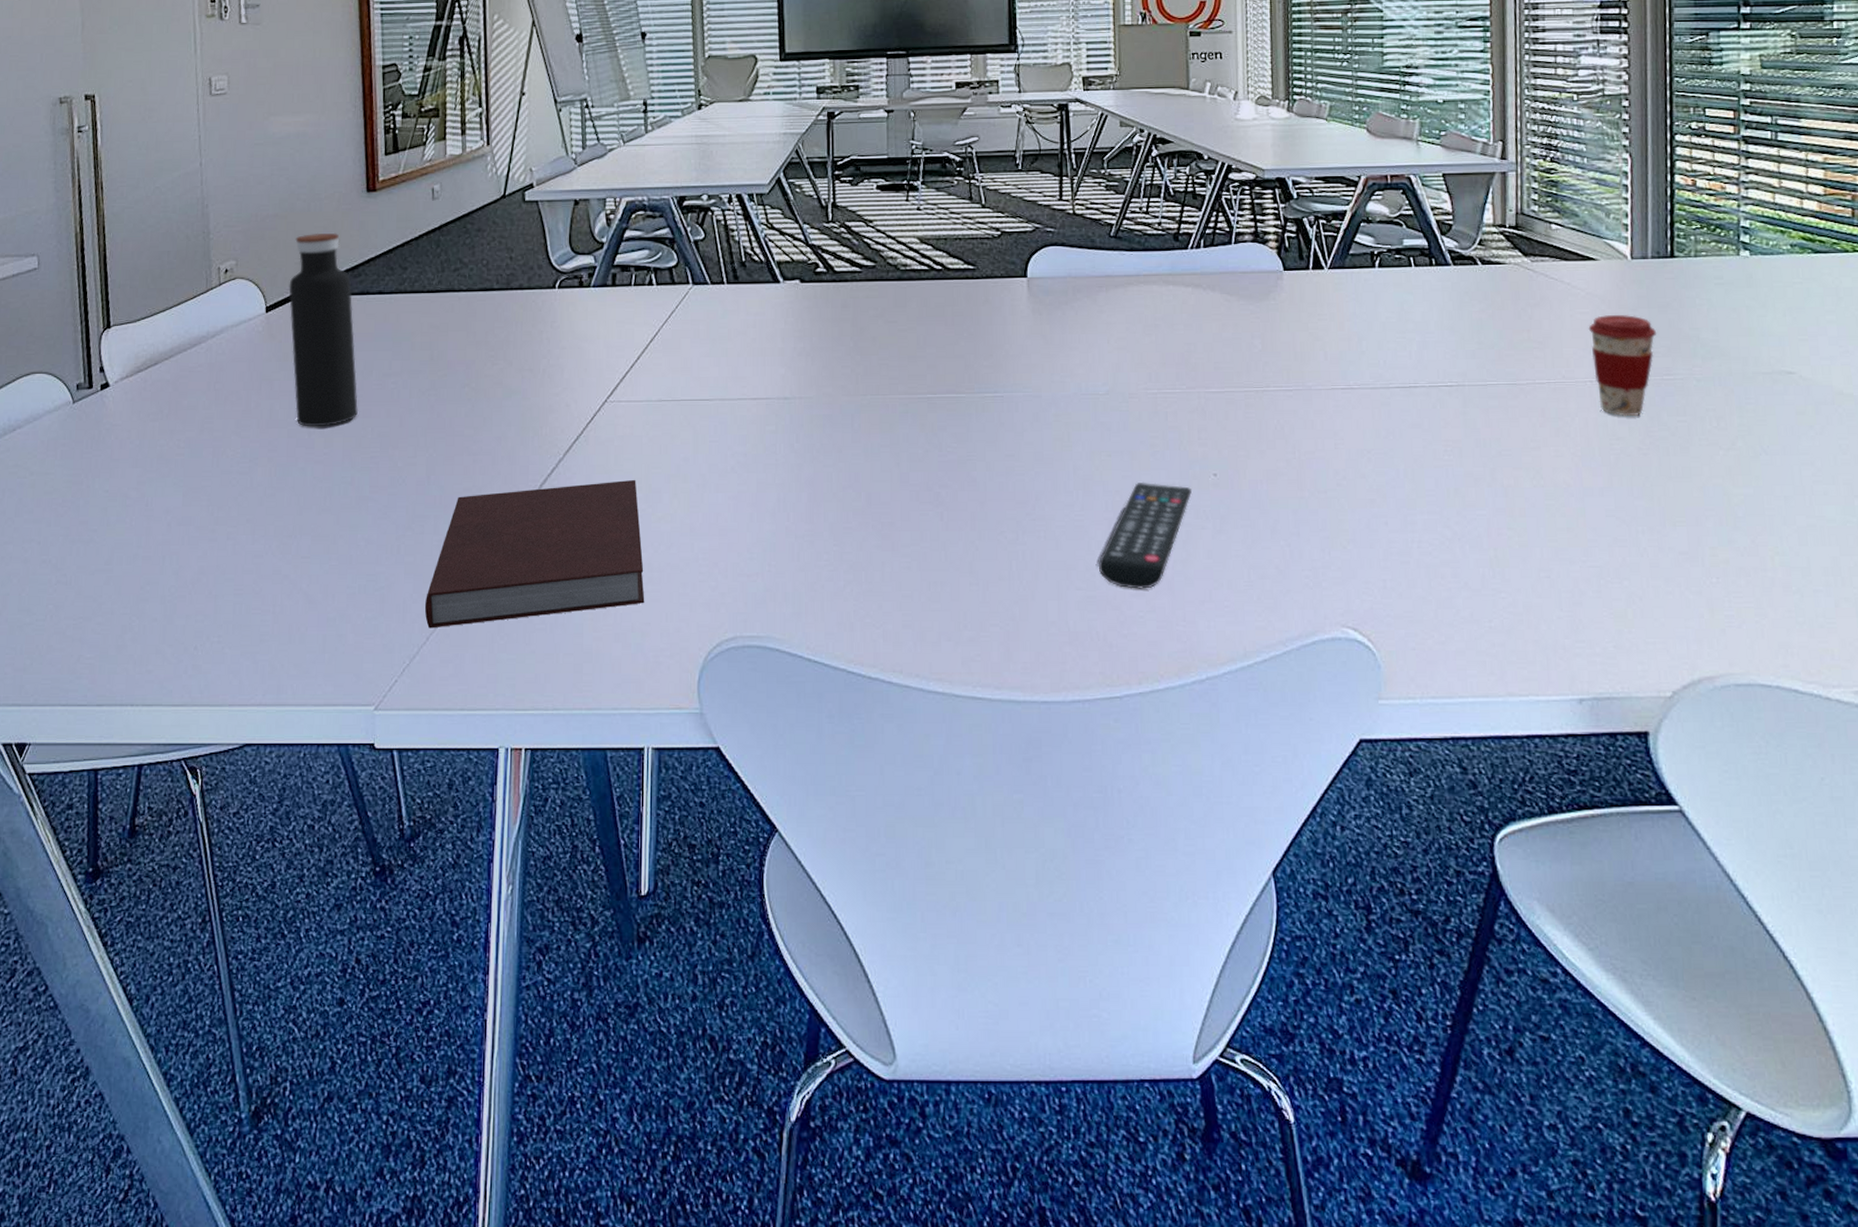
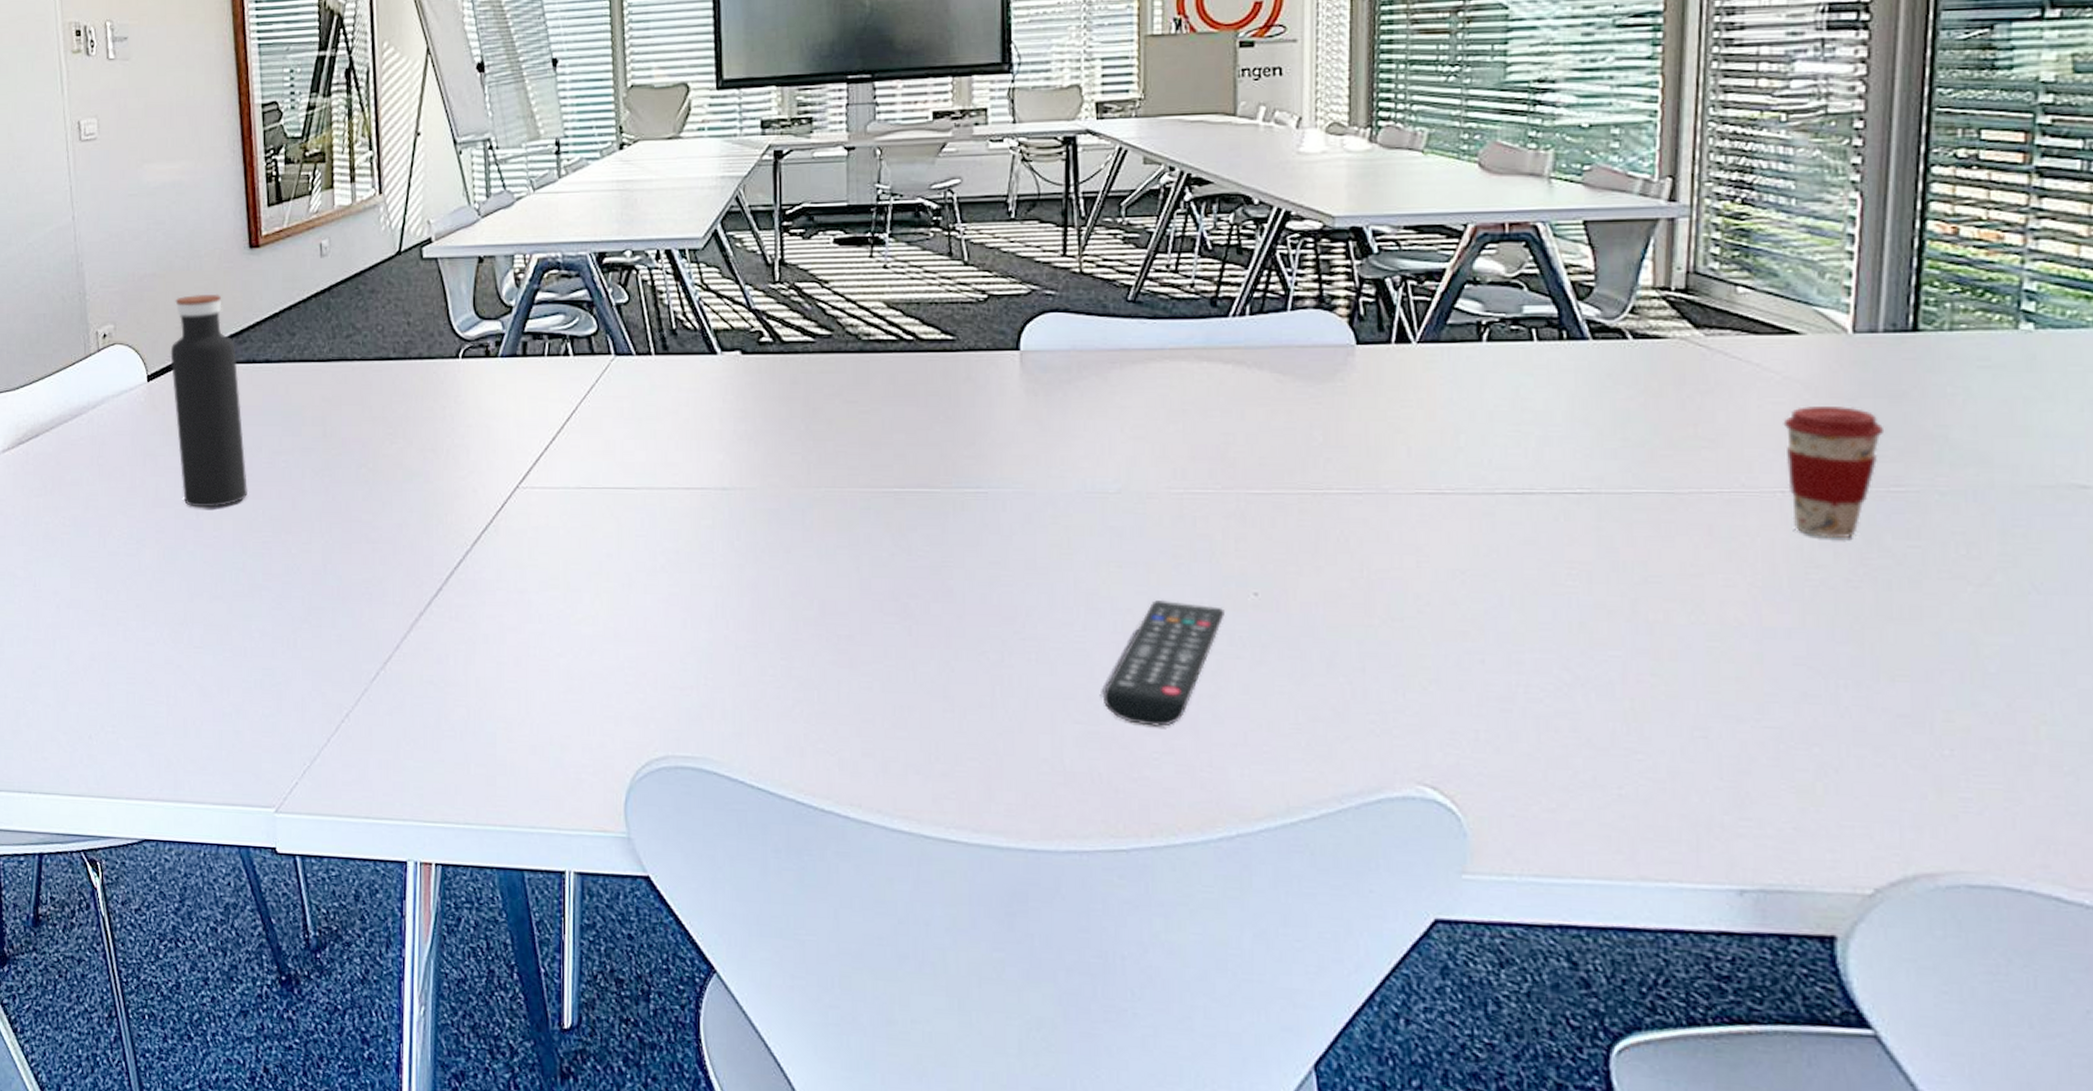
notebook: present [425,479,645,629] -> none [325,575,564,730]

